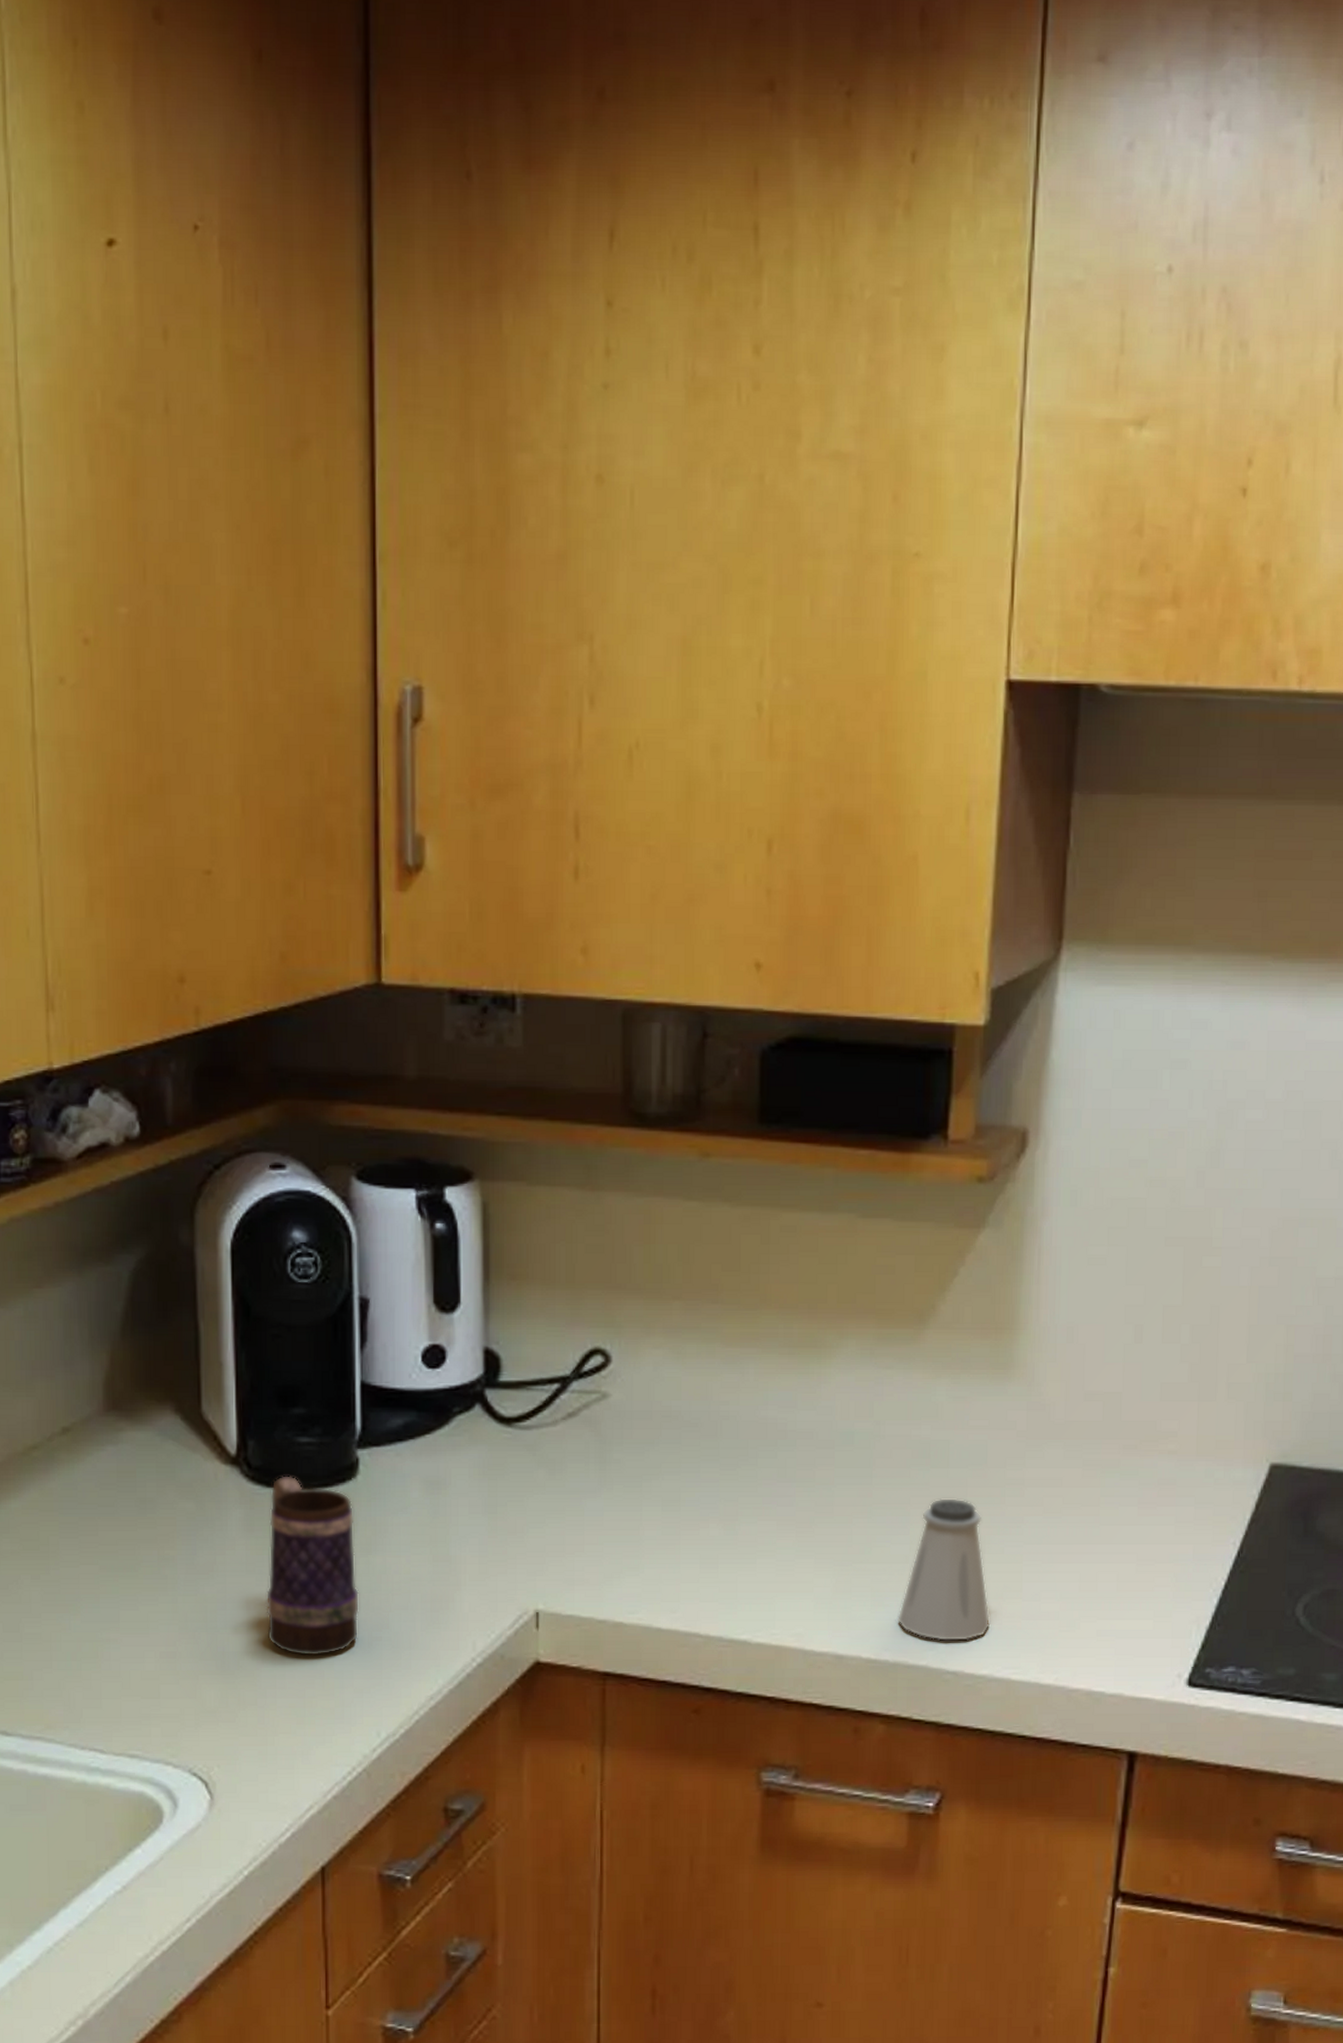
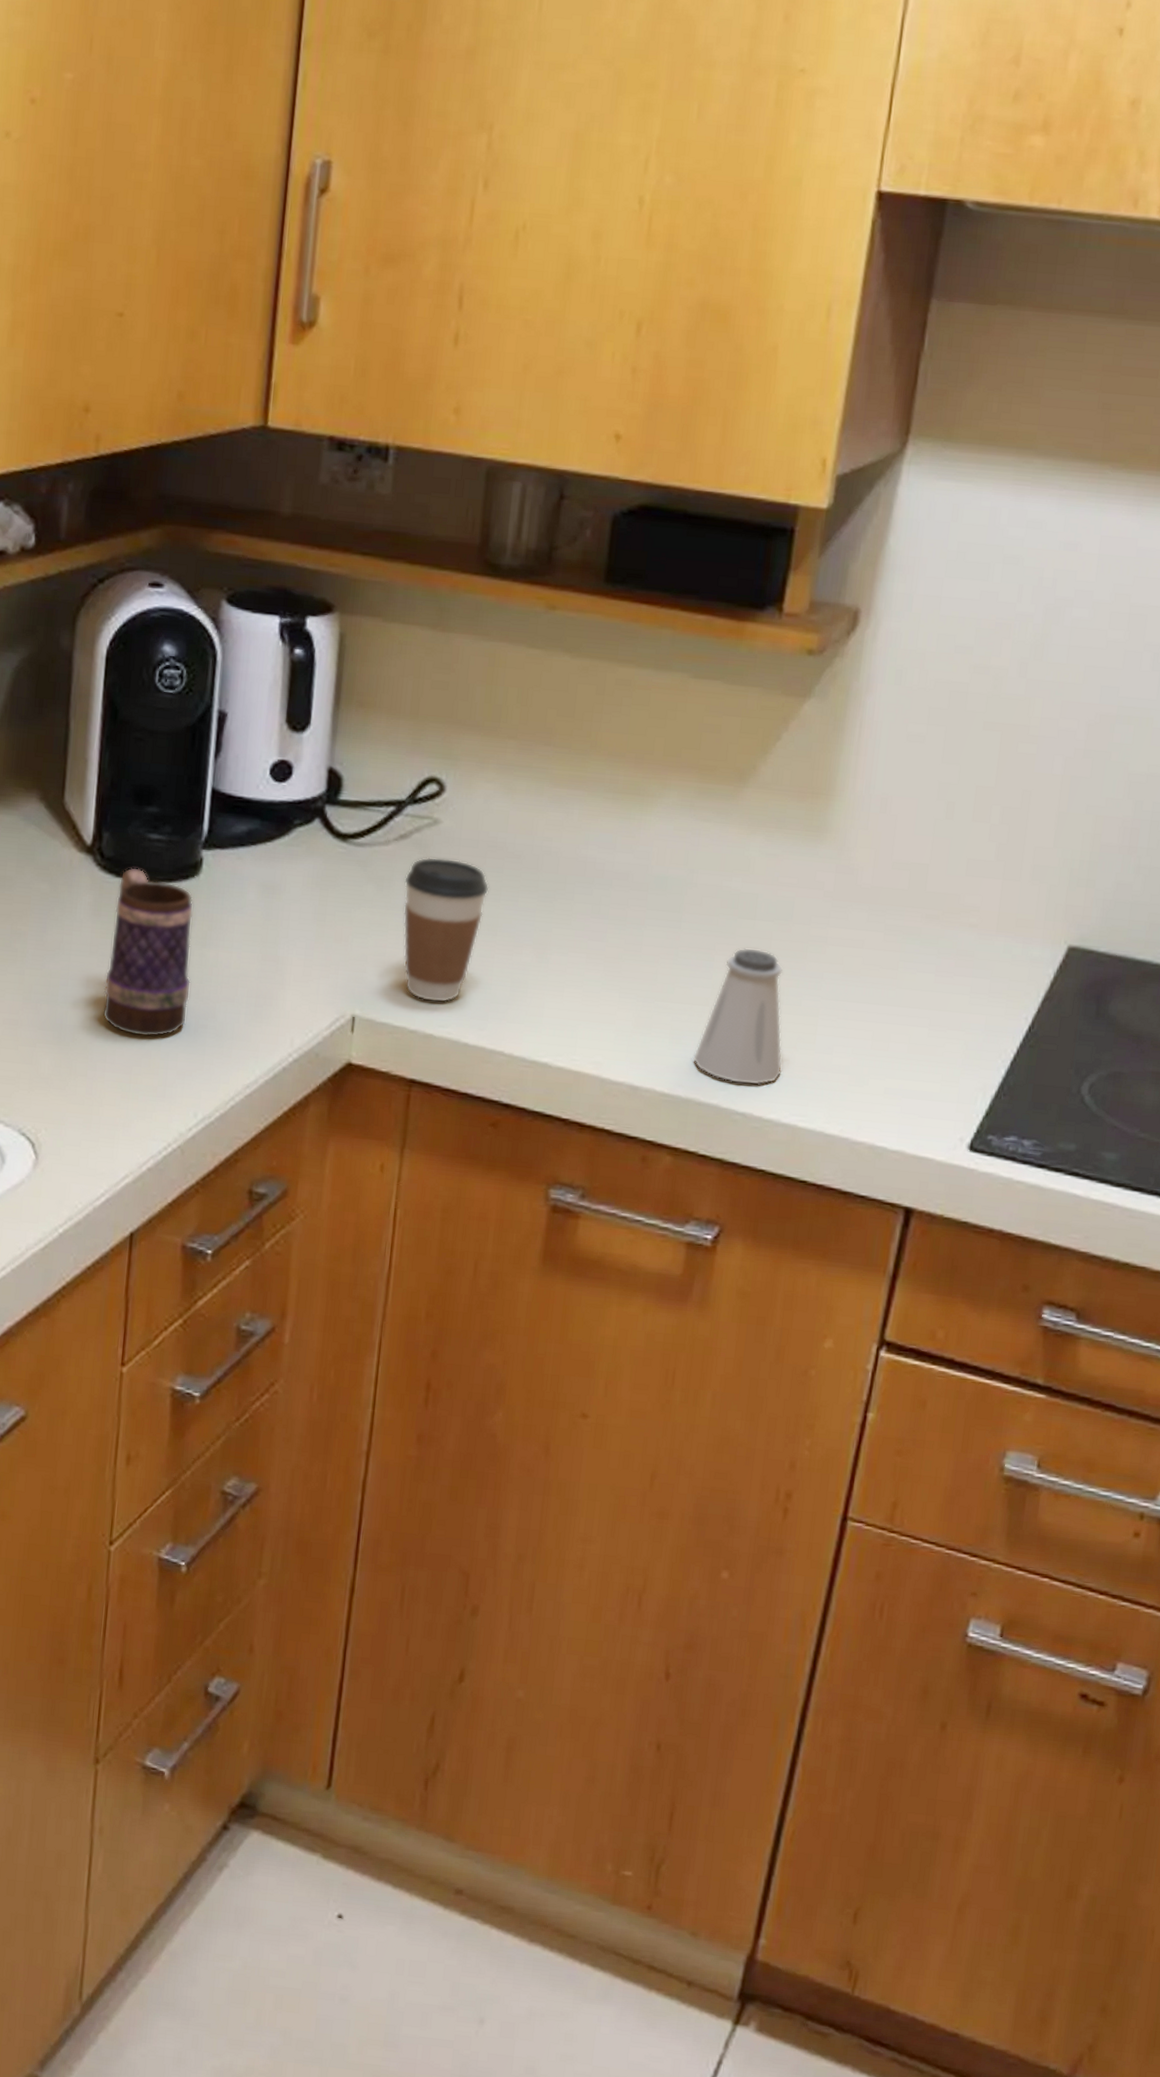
coffee cup: none [577,1433,668,1588] -> present [403,857,490,1003]

